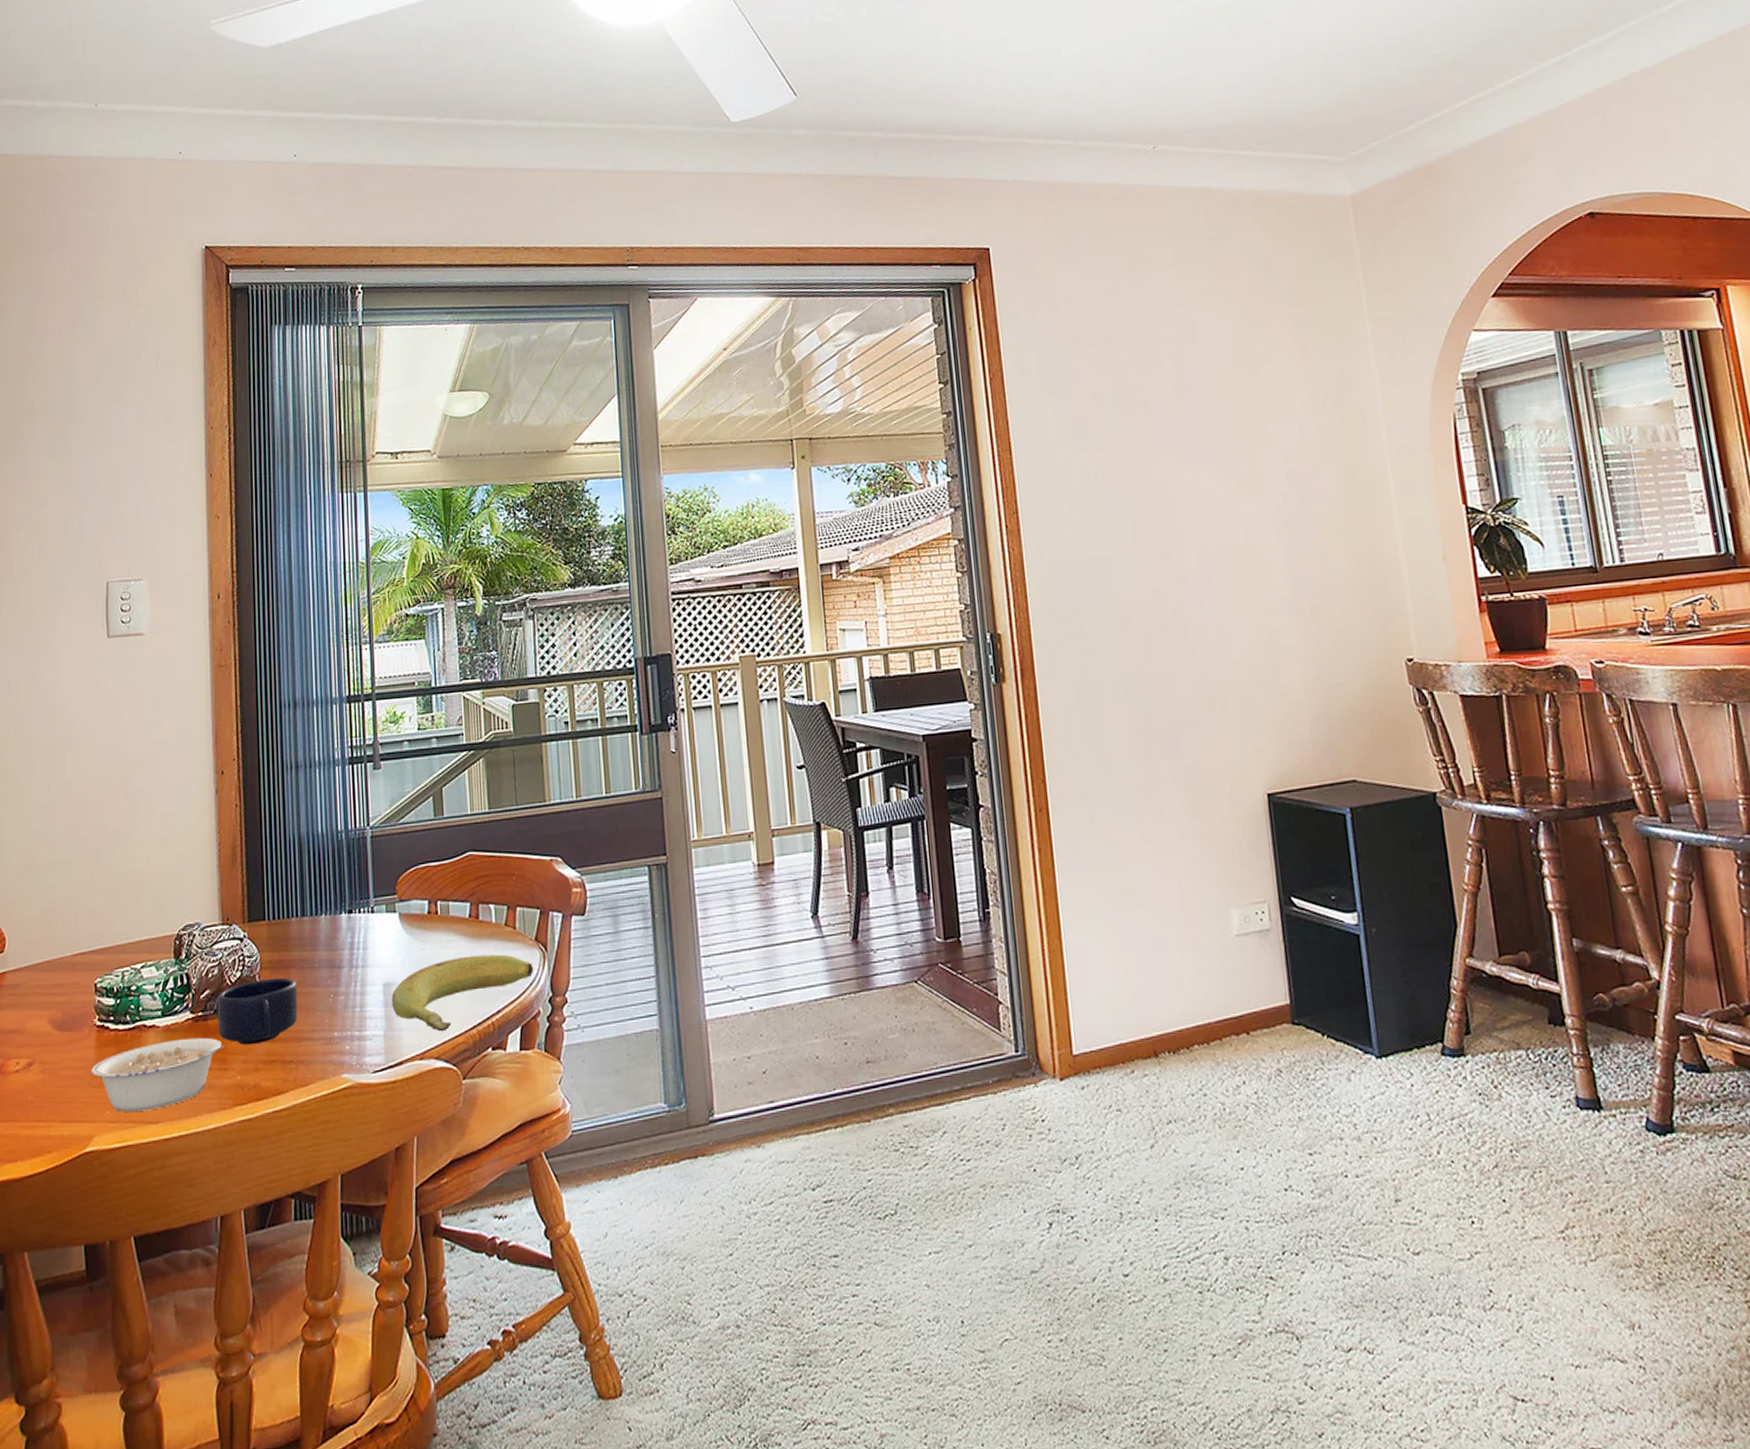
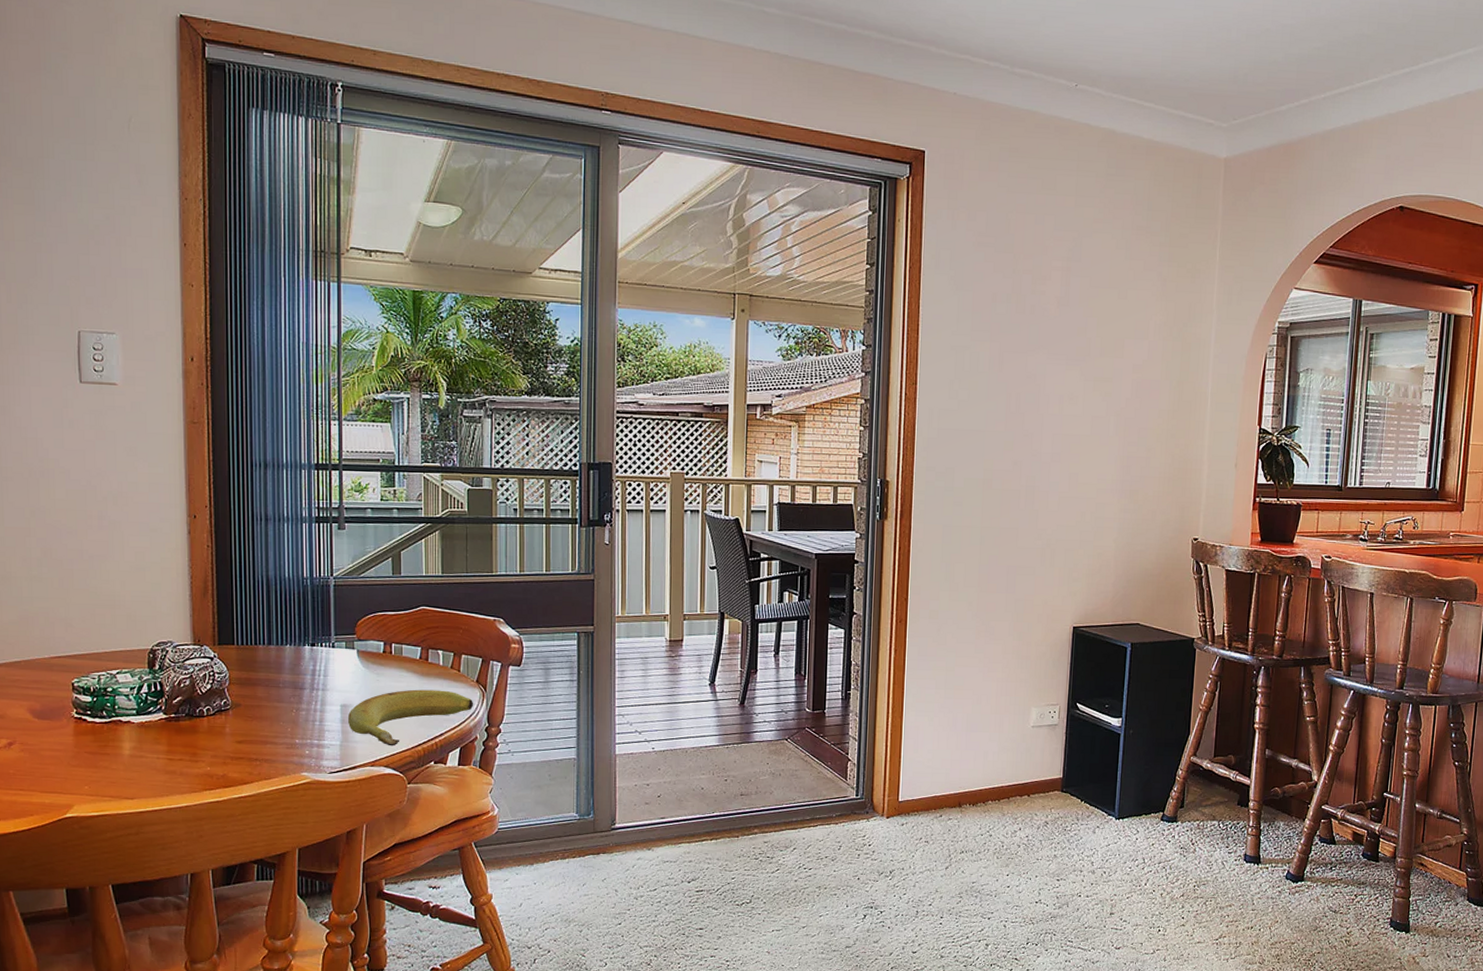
legume: present [91,1037,226,1112] -> none [69,734,196,789]
mug: present [216,977,298,1045] -> none [188,692,264,744]

